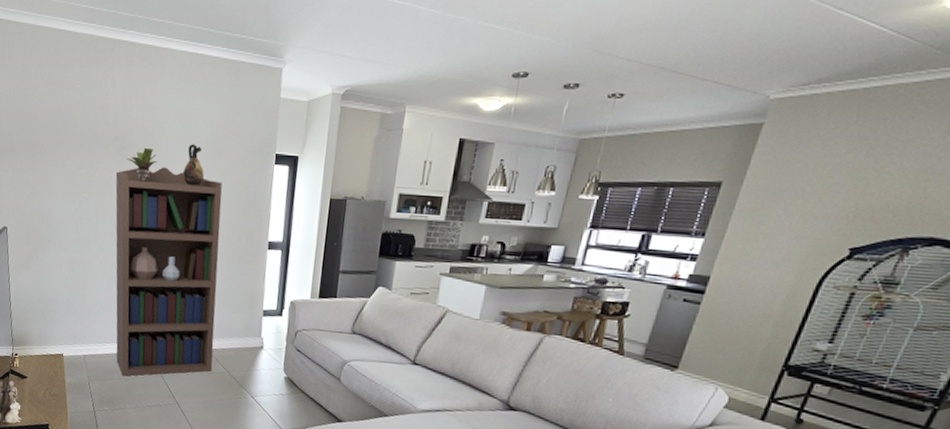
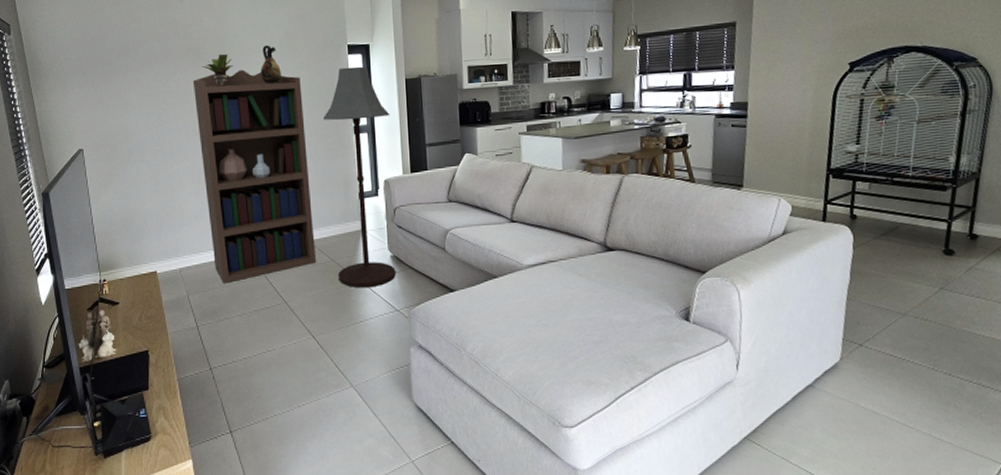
floor lamp: none [231,178,308,404] -> present [323,66,396,288]

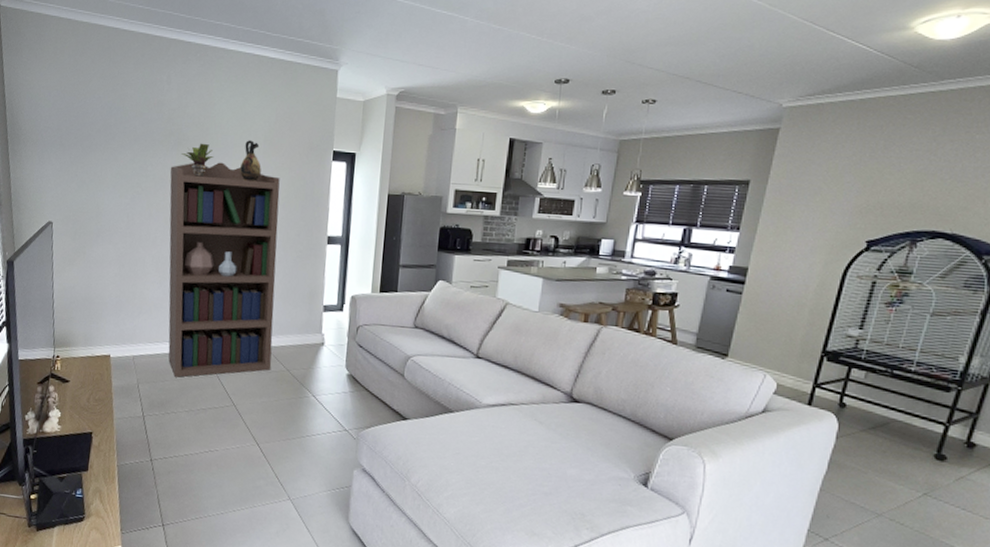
floor lamp: present [323,66,396,288] -> none [291,174,367,404]

